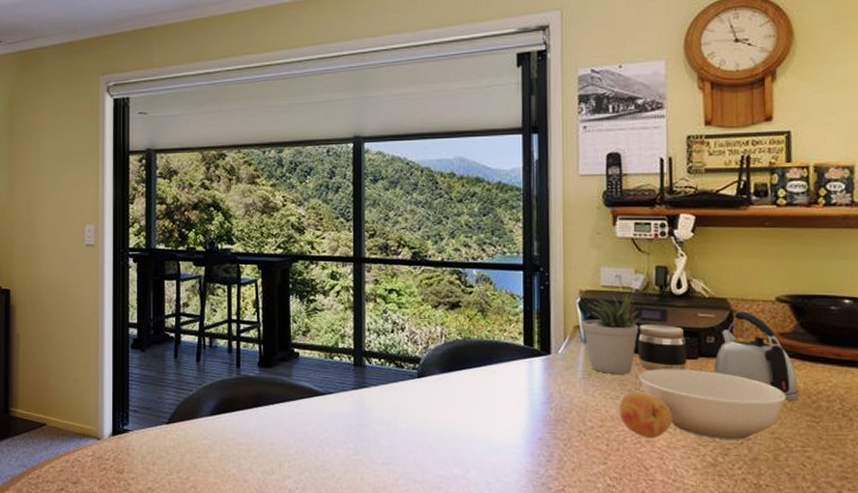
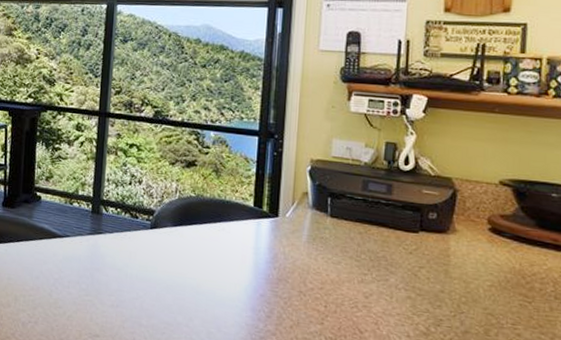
potted plant: present [581,293,642,374] -> none [309,166,369,242]
fruit: present [619,392,673,438] -> none [339,258,390,304]
jar: present [638,323,687,371] -> none [362,195,409,243]
bowl: present [639,368,786,440] -> none [361,239,502,313]
kettle: present [713,311,800,401] -> none [433,191,515,280]

